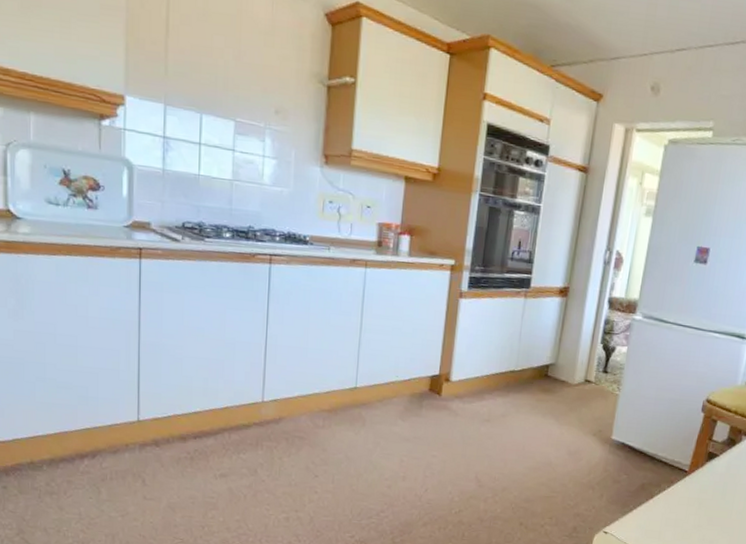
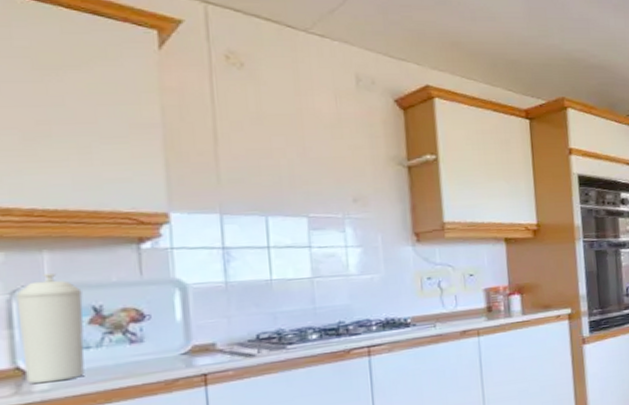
canister: none [10,132,56,229] -> present [16,272,85,384]

